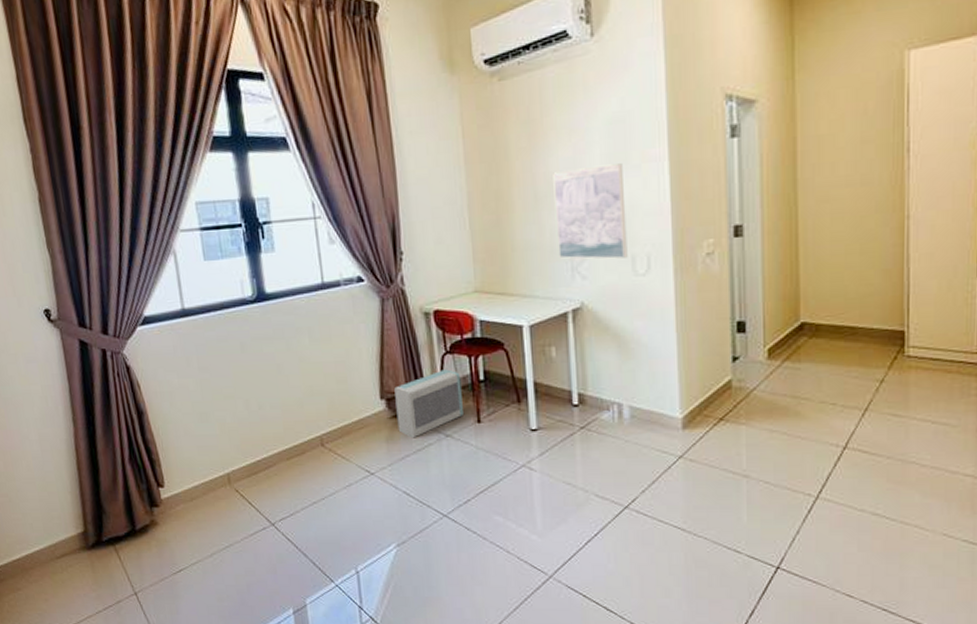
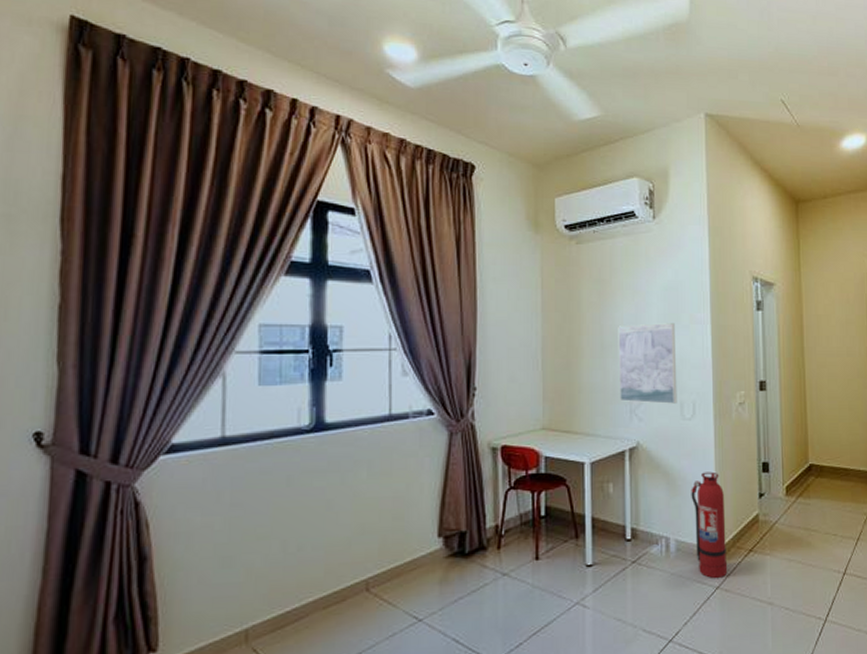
air purifier: present [394,369,463,438] -> none [453,505,522,579]
fire extinguisher: none [646,333,693,447] -> present [691,471,728,578]

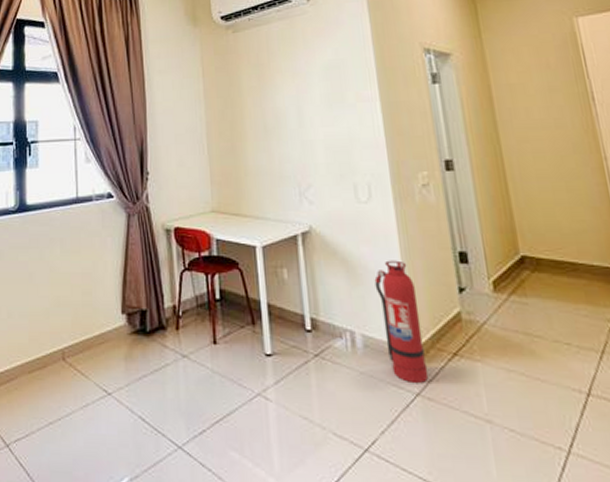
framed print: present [618,323,677,404] -> none [280,102,350,186]

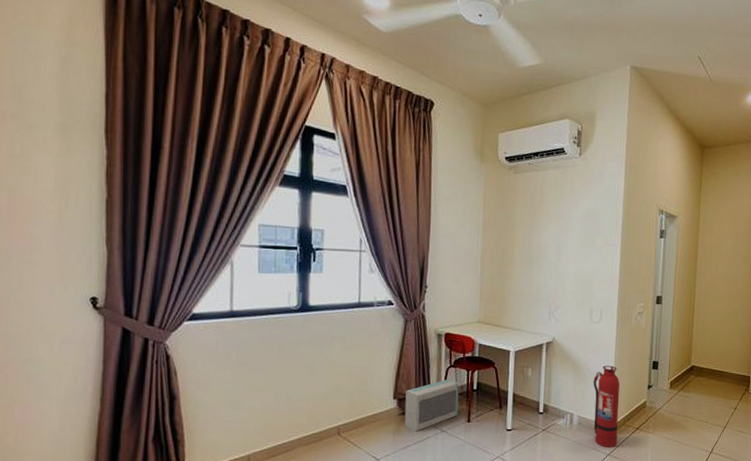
air purifier: none [135,286,200,357] -> present [404,379,459,432]

